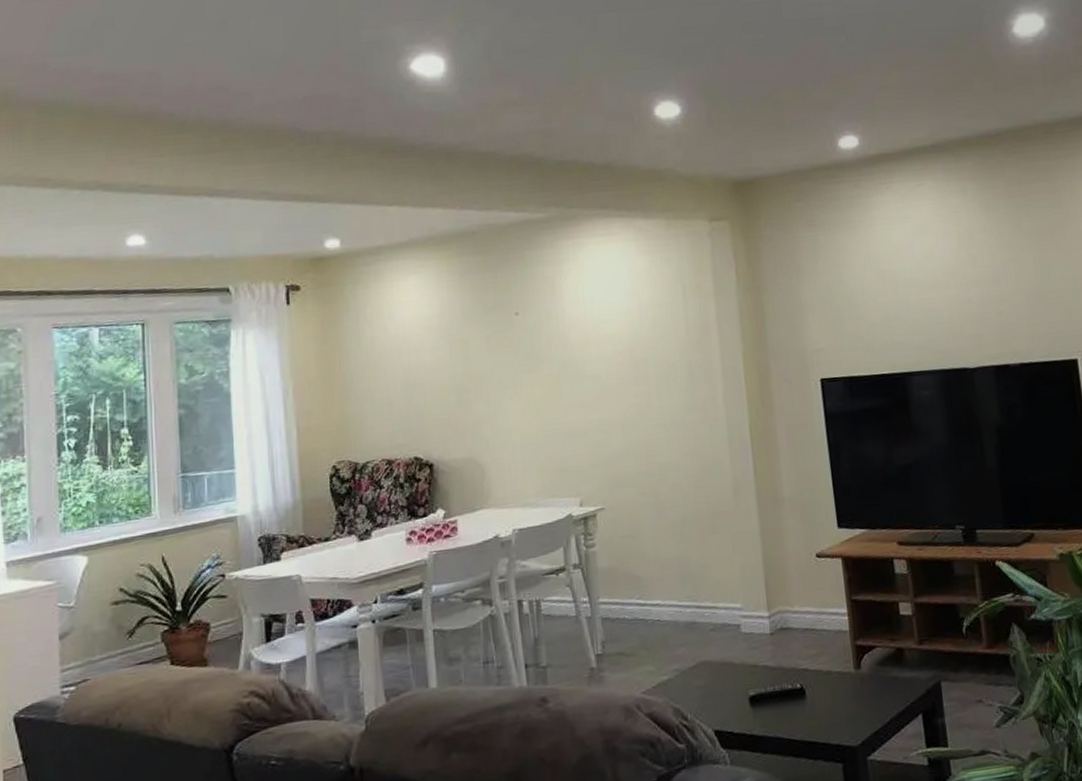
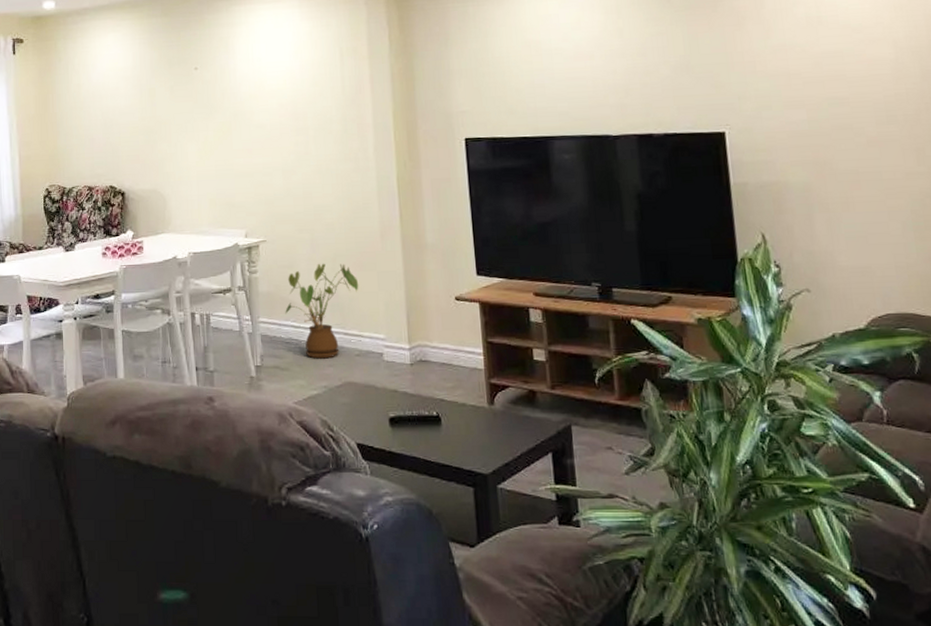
house plant: none [628,527,712,639] -> present [285,263,359,359]

